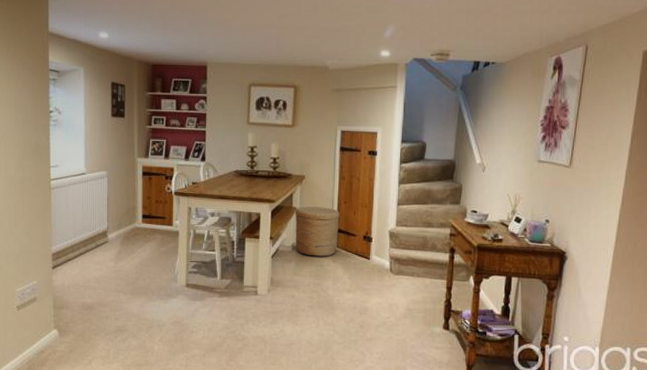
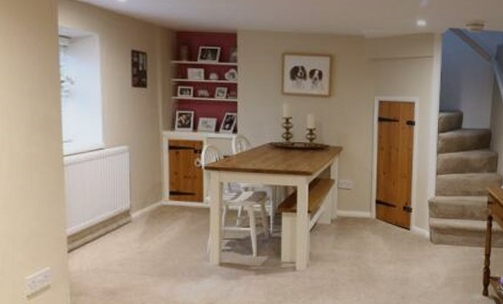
basket: present [294,206,340,257] -> none [333,178,379,229]

